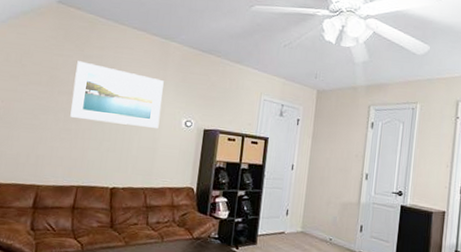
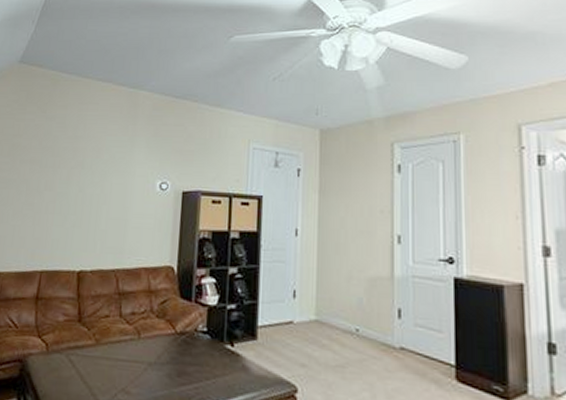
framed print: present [70,61,164,128] -> none [32,124,134,195]

